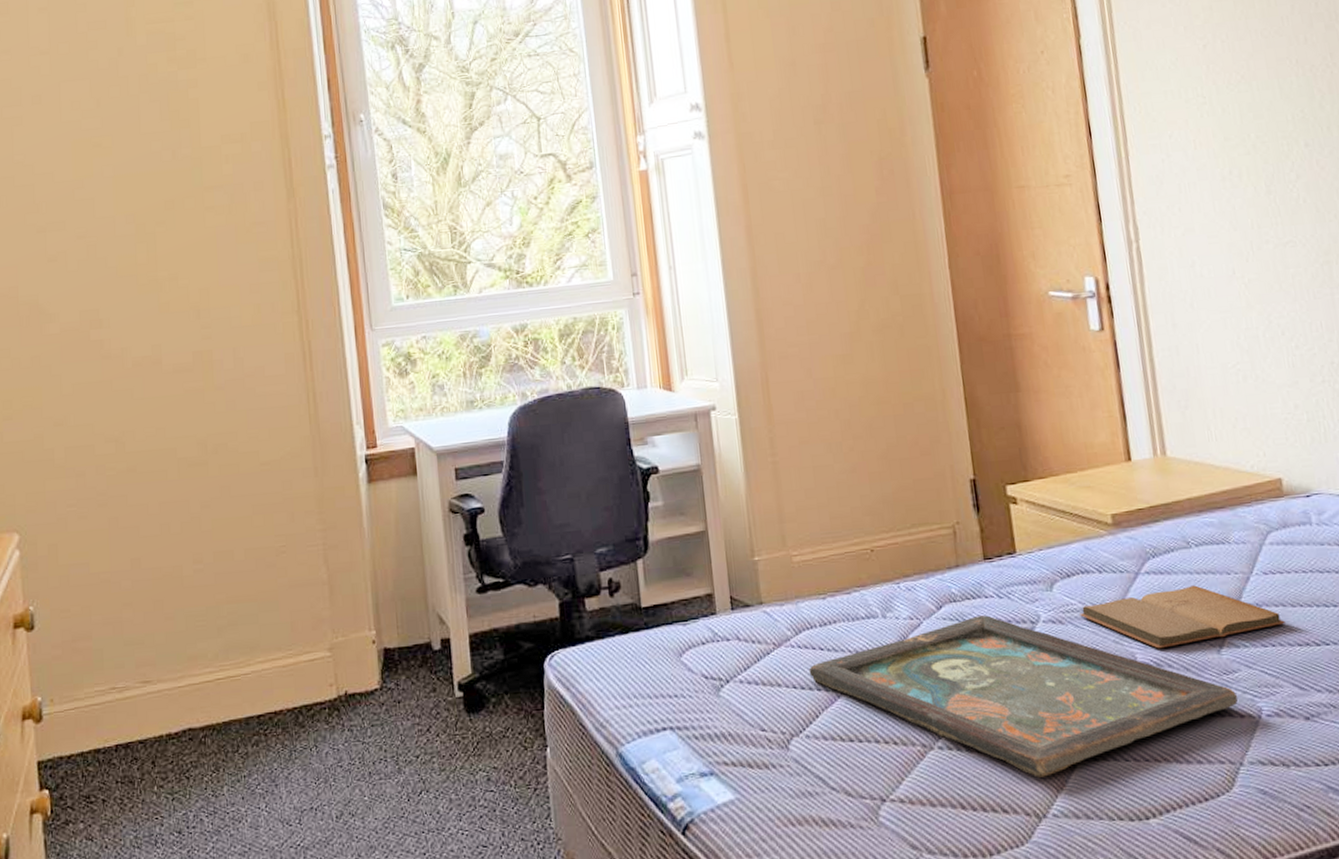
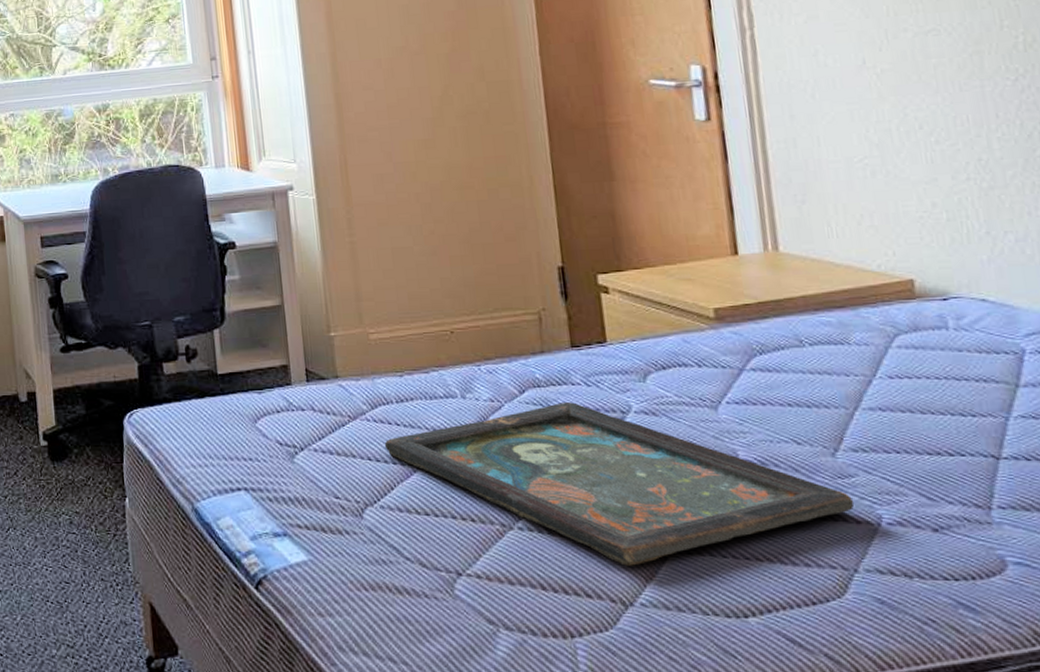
book: present [1080,585,1285,649] -> none [676,385,913,448]

